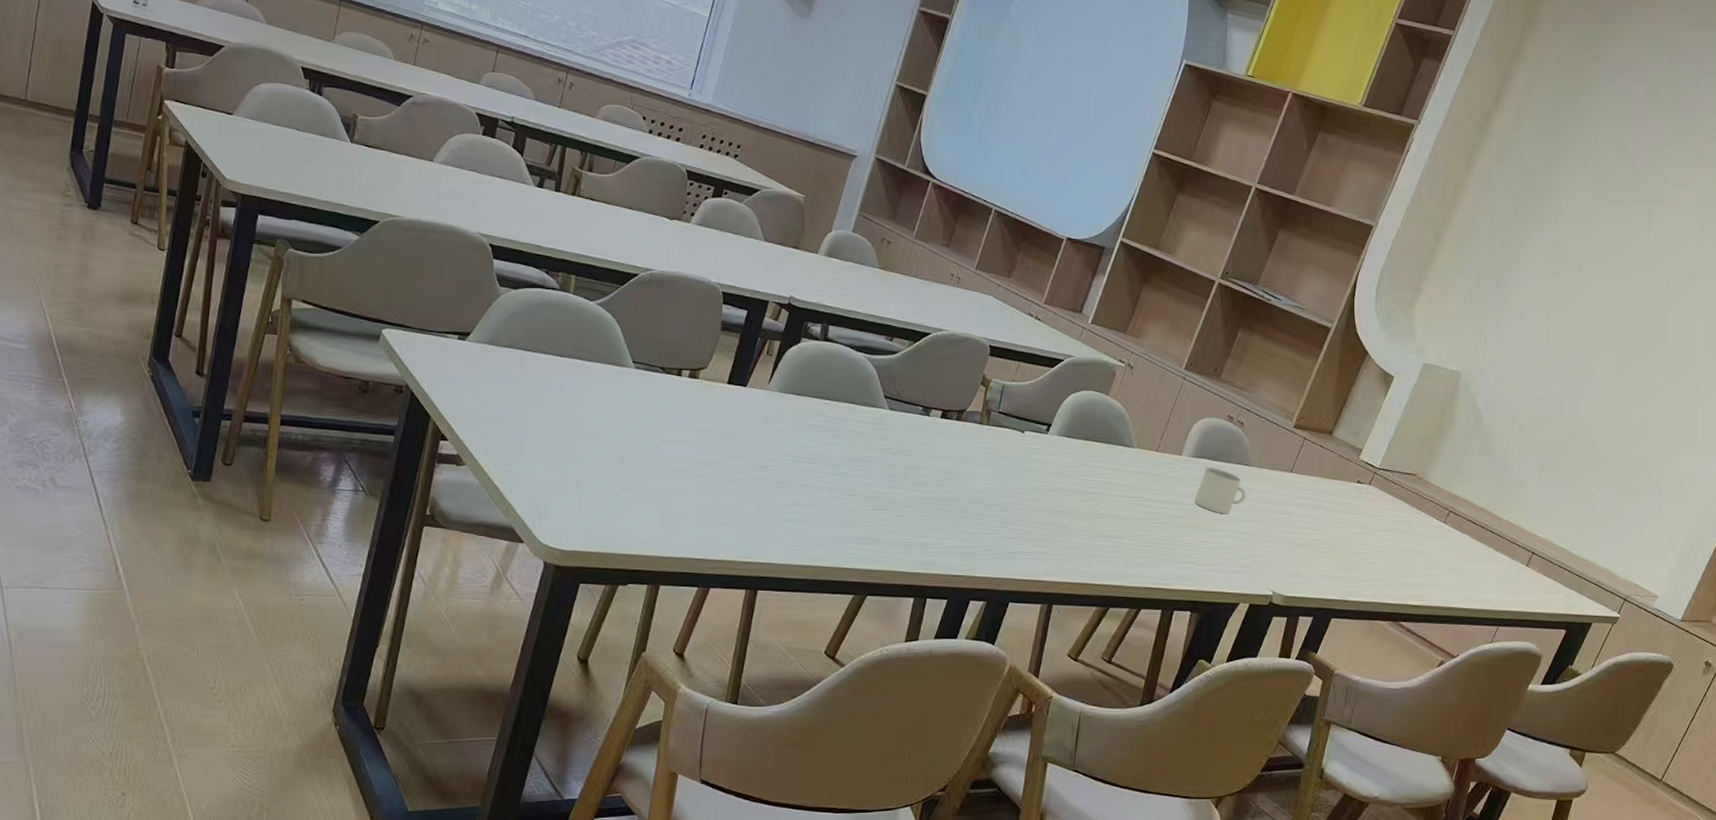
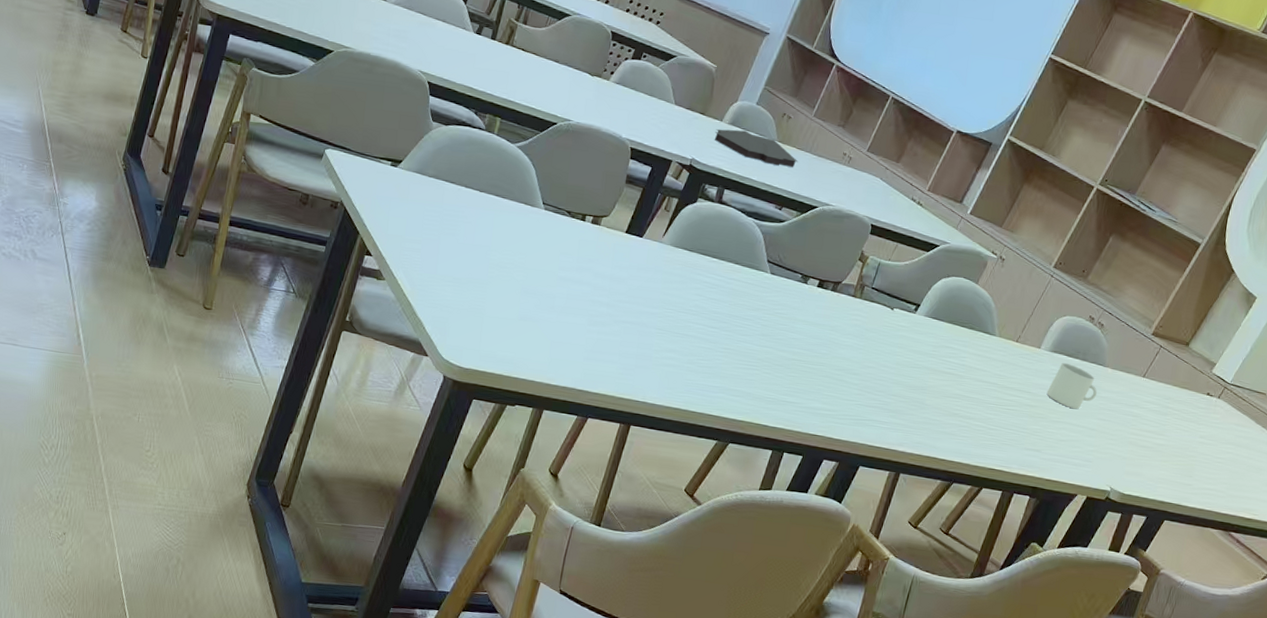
papers: none [811,261,904,295] -> present [714,129,798,168]

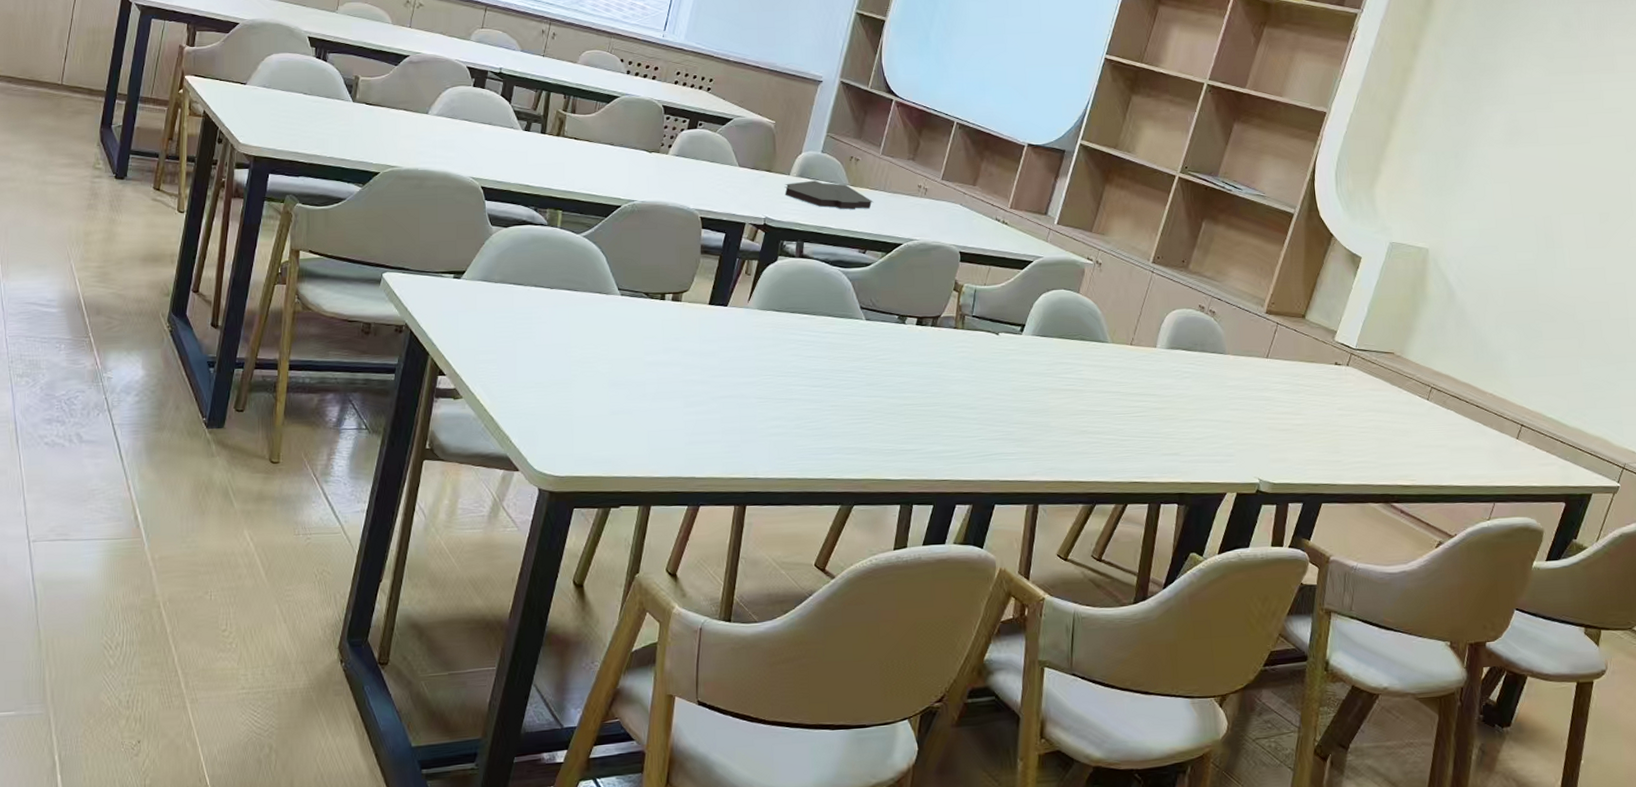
mug: present [1046,362,1097,410] -> none [1172,357,1223,404]

